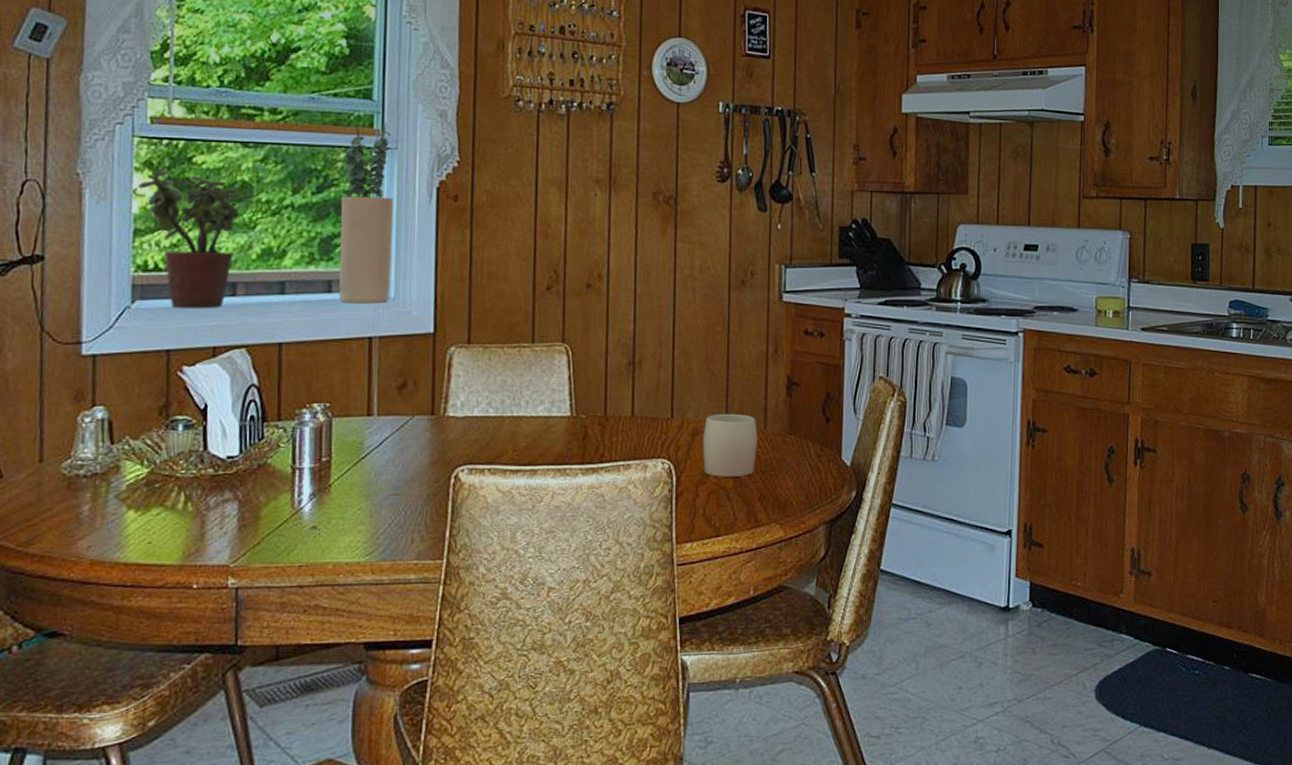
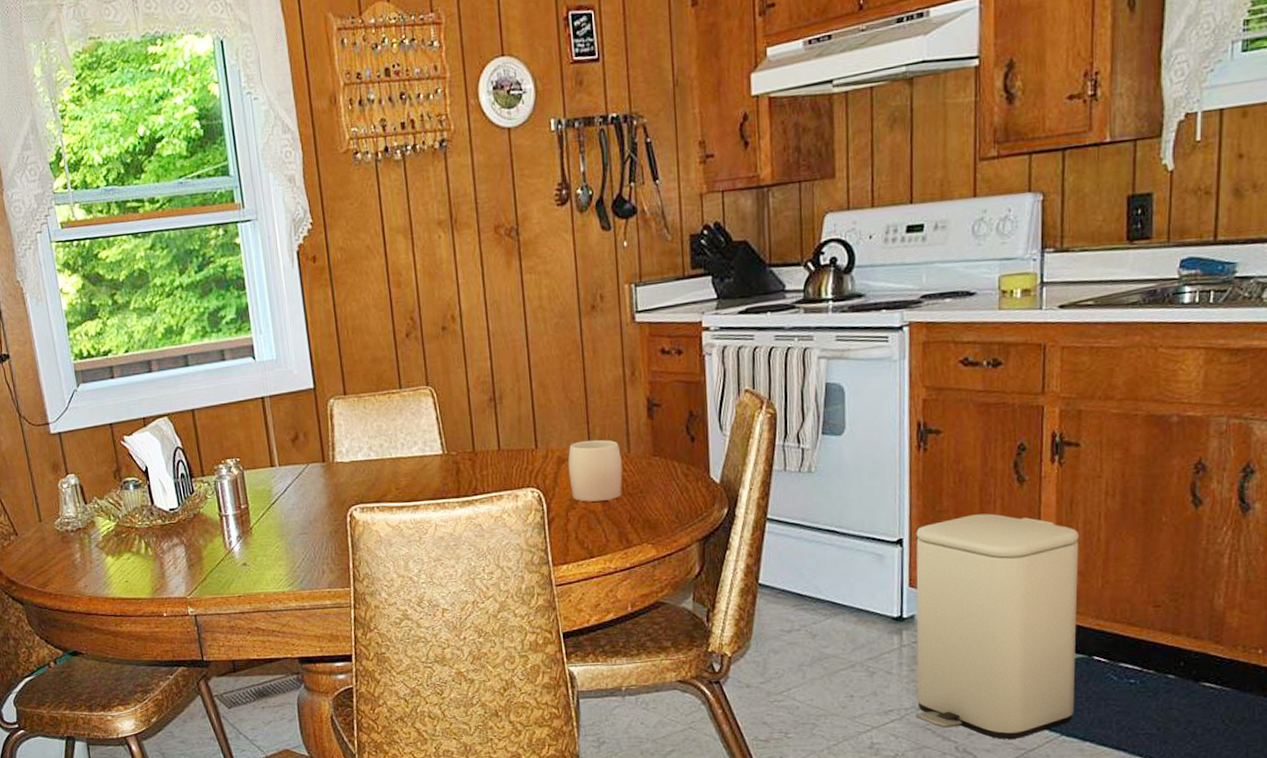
potted plant: present [138,168,241,310] -> none [62,267,144,388]
vase: present [338,122,394,304] -> none [216,195,273,369]
pedal bin: none [1016,509,1156,731] -> present [915,513,1080,739]

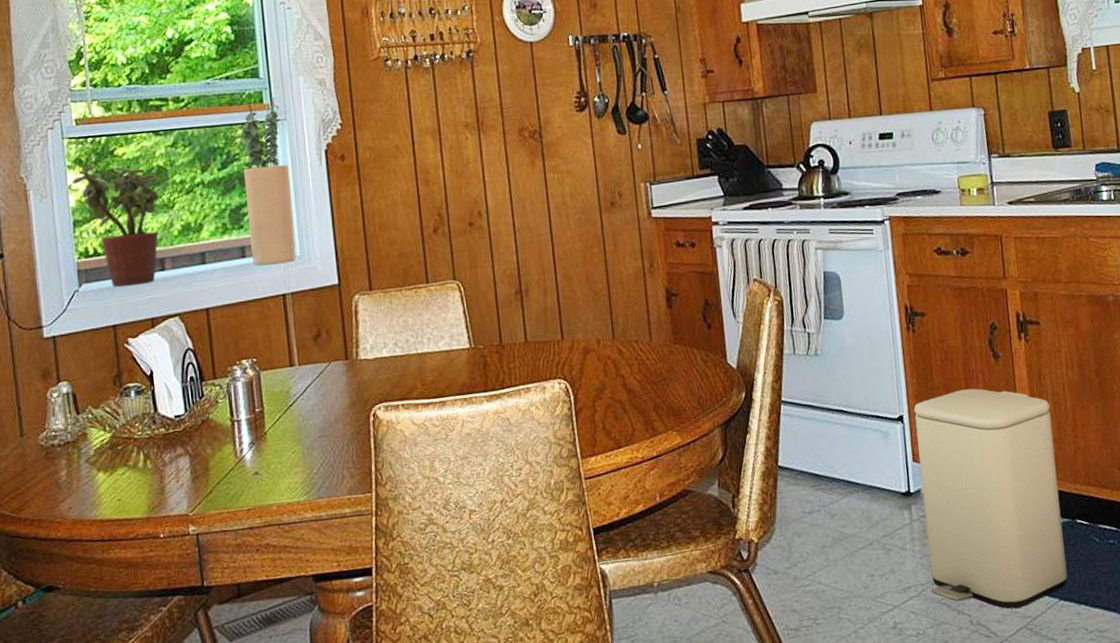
potted plant: none [62,267,144,388] -> present [72,163,160,288]
vase: none [216,195,273,369] -> present [242,96,297,266]
mug: present [567,439,623,502] -> none [593,329,646,392]

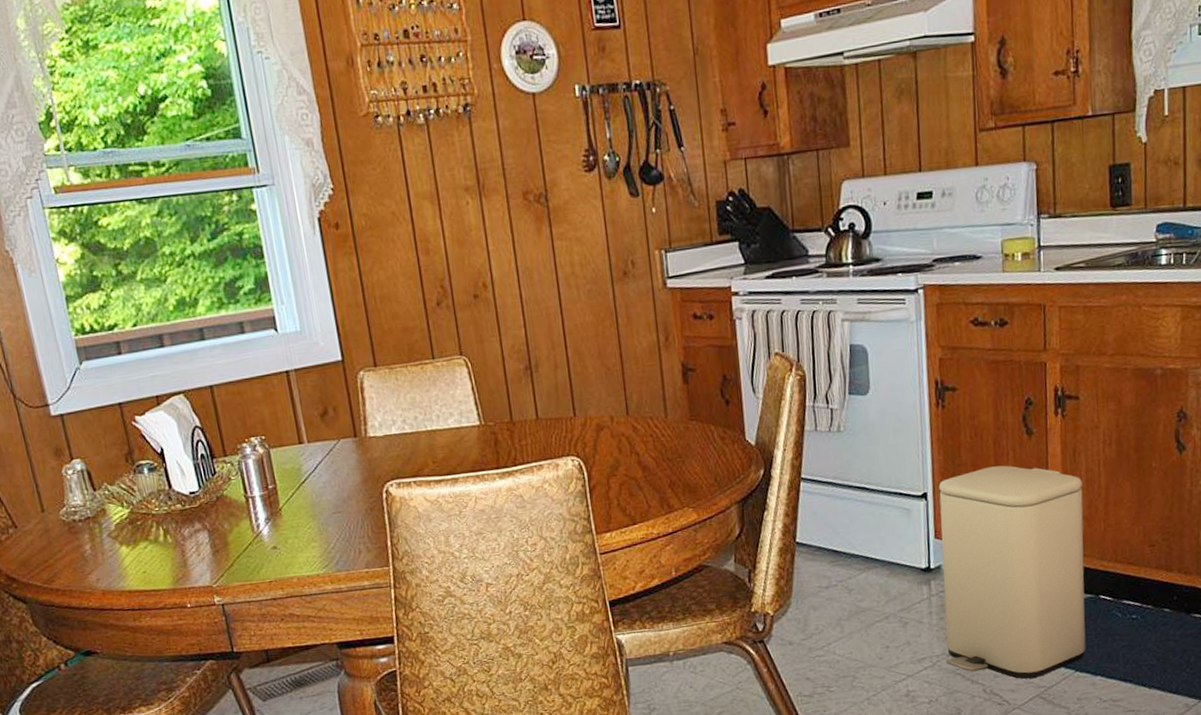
potted plant: present [72,163,160,288] -> none [59,235,156,365]
vase: present [242,96,297,266] -> none [229,159,297,342]

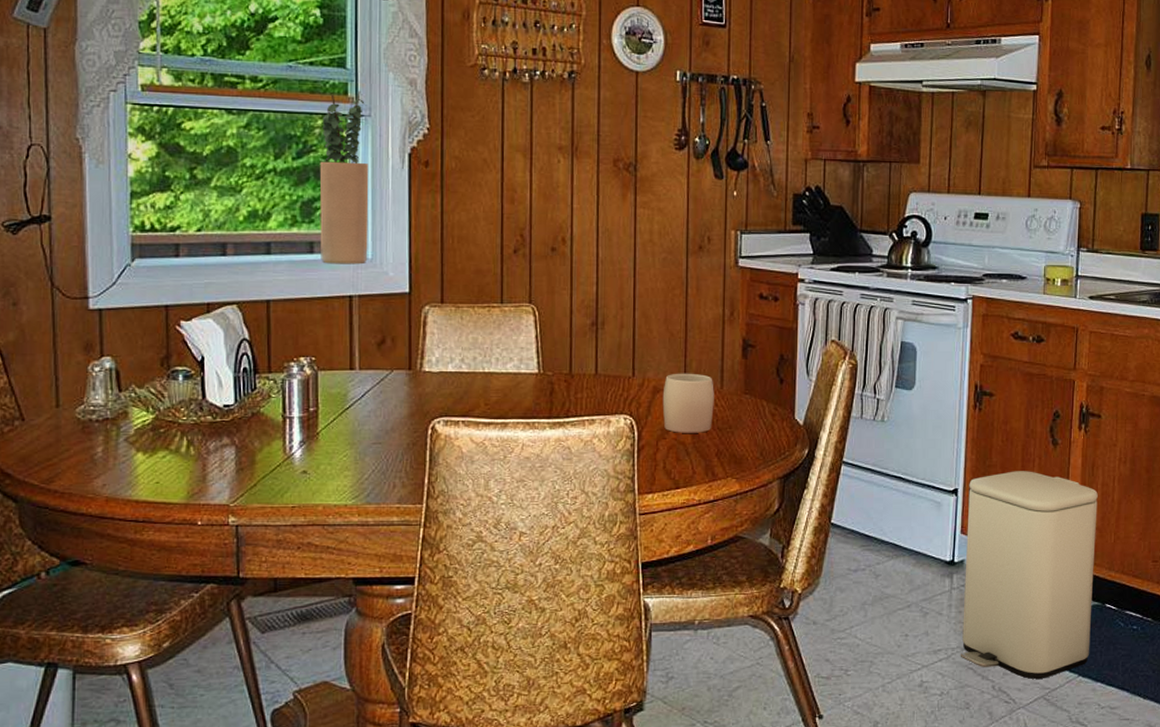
vase: none [229,159,297,342] -> present [319,90,369,265]
mug: none [606,405,662,469] -> present [662,373,714,433]

